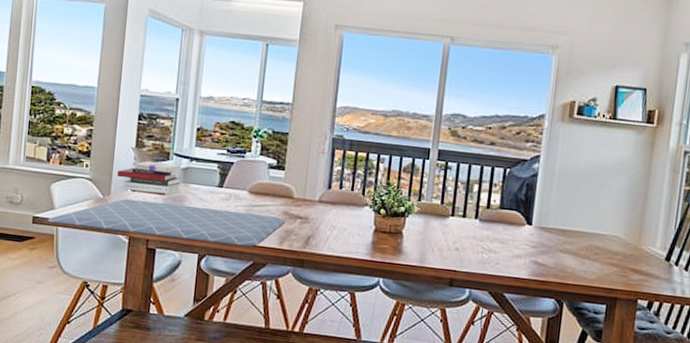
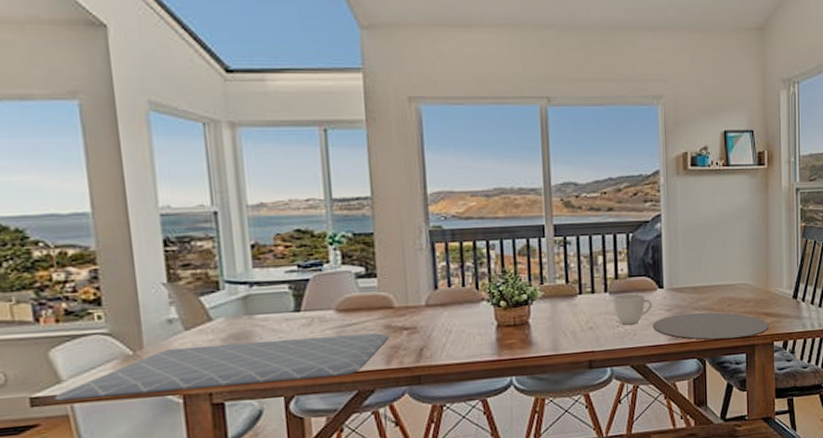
books: present [117,160,182,196] -> none [148,294,244,339]
cup: none [481,223,519,254] -> present [613,293,652,325]
placemat: none [516,252,635,289] -> present [653,312,768,340]

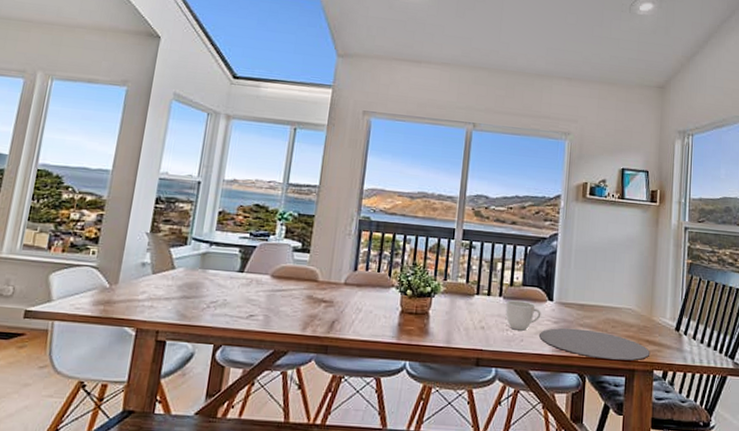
placemat: present [54,333,389,402] -> none [42,287,309,335]

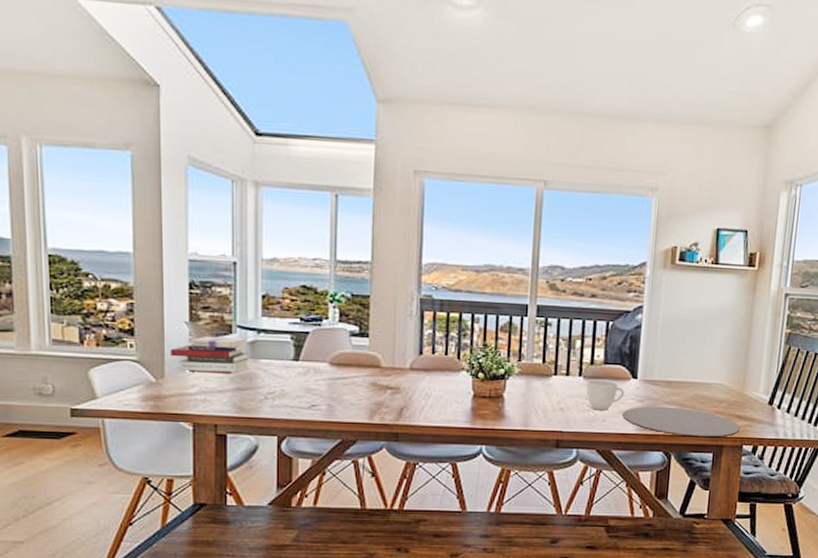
books: none [128,246,200,284] -> present [171,335,249,375]

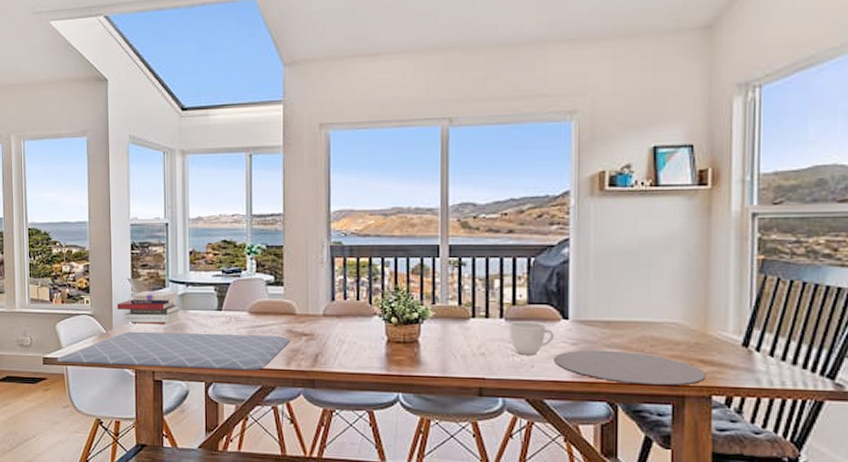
placemat: none [89,380,374,425] -> present [56,331,290,371]

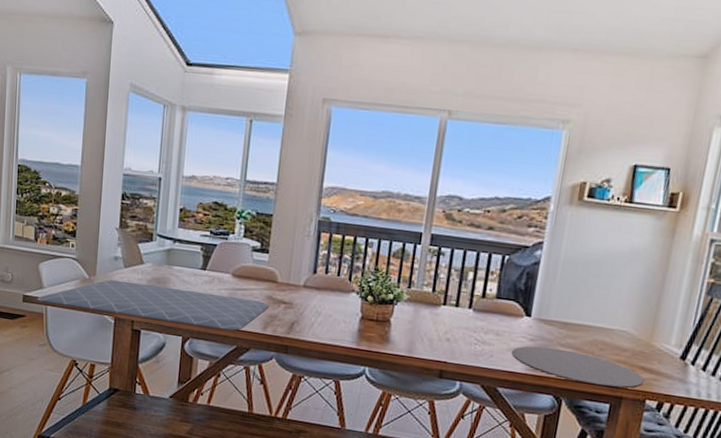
books: present [117,290,180,325] -> none [102,241,165,278]
cup: present [509,321,554,355] -> none [475,313,516,346]

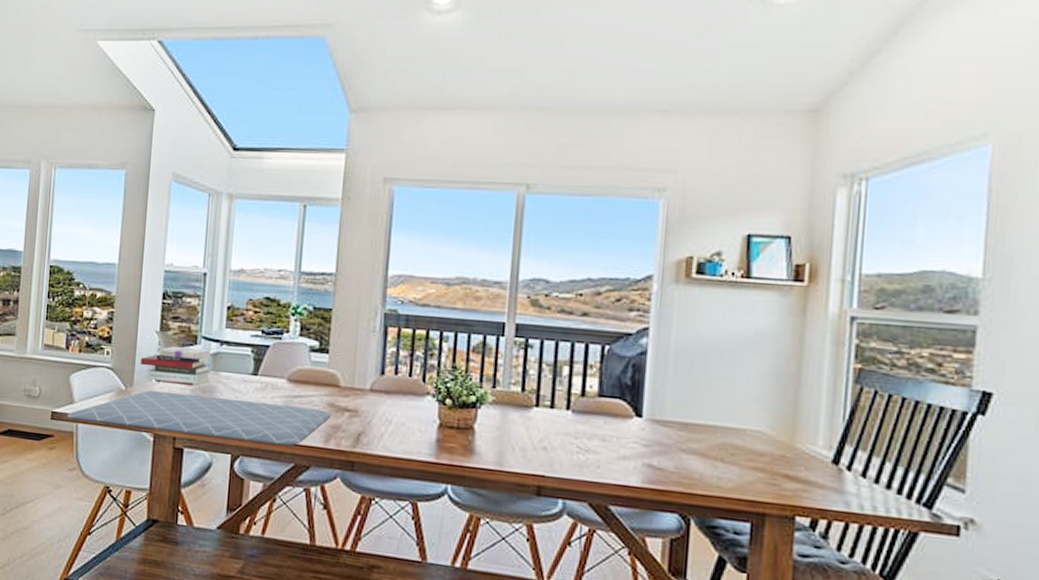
books: none [102,241,165,278] -> present [141,346,211,387]
placemat: present [512,346,644,388] -> none [623,453,789,502]

